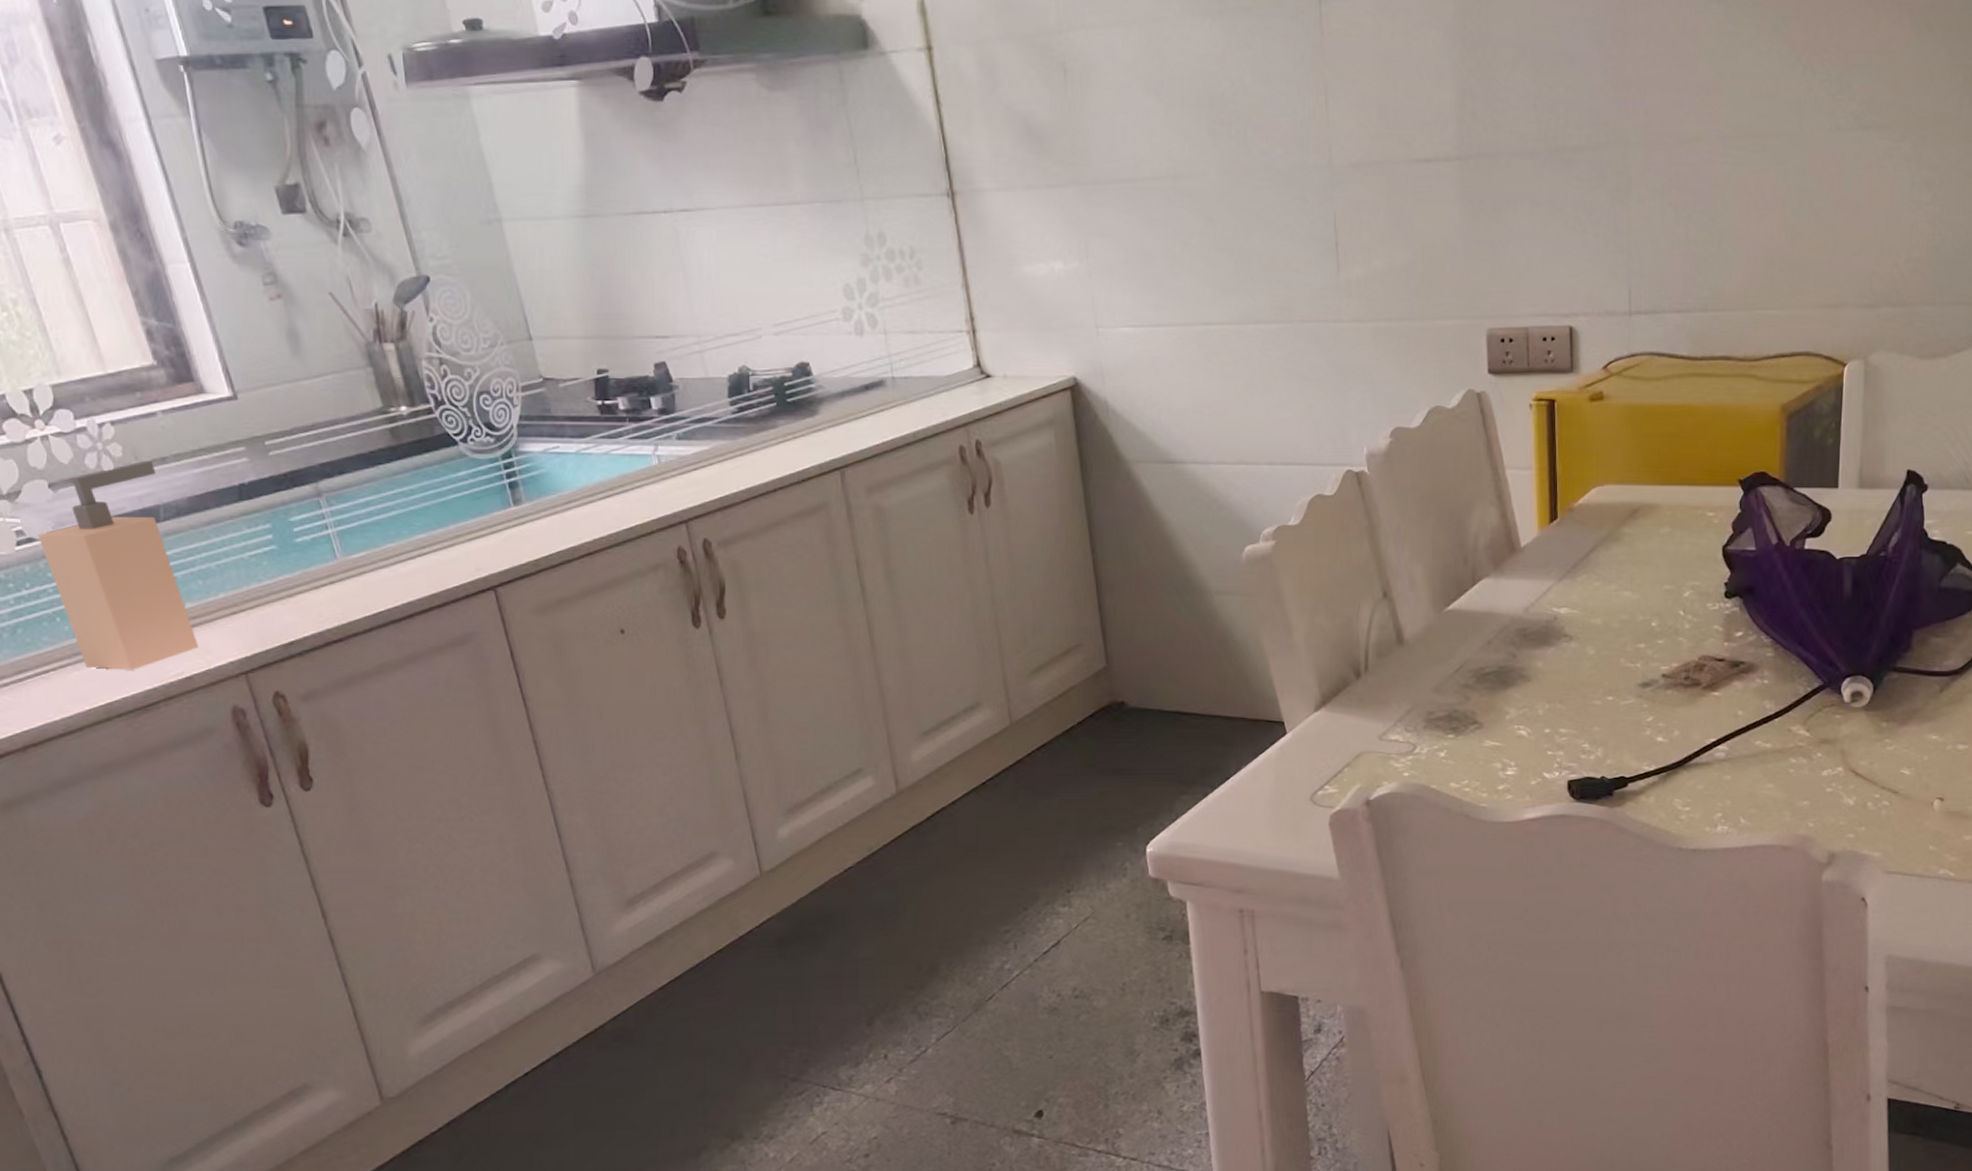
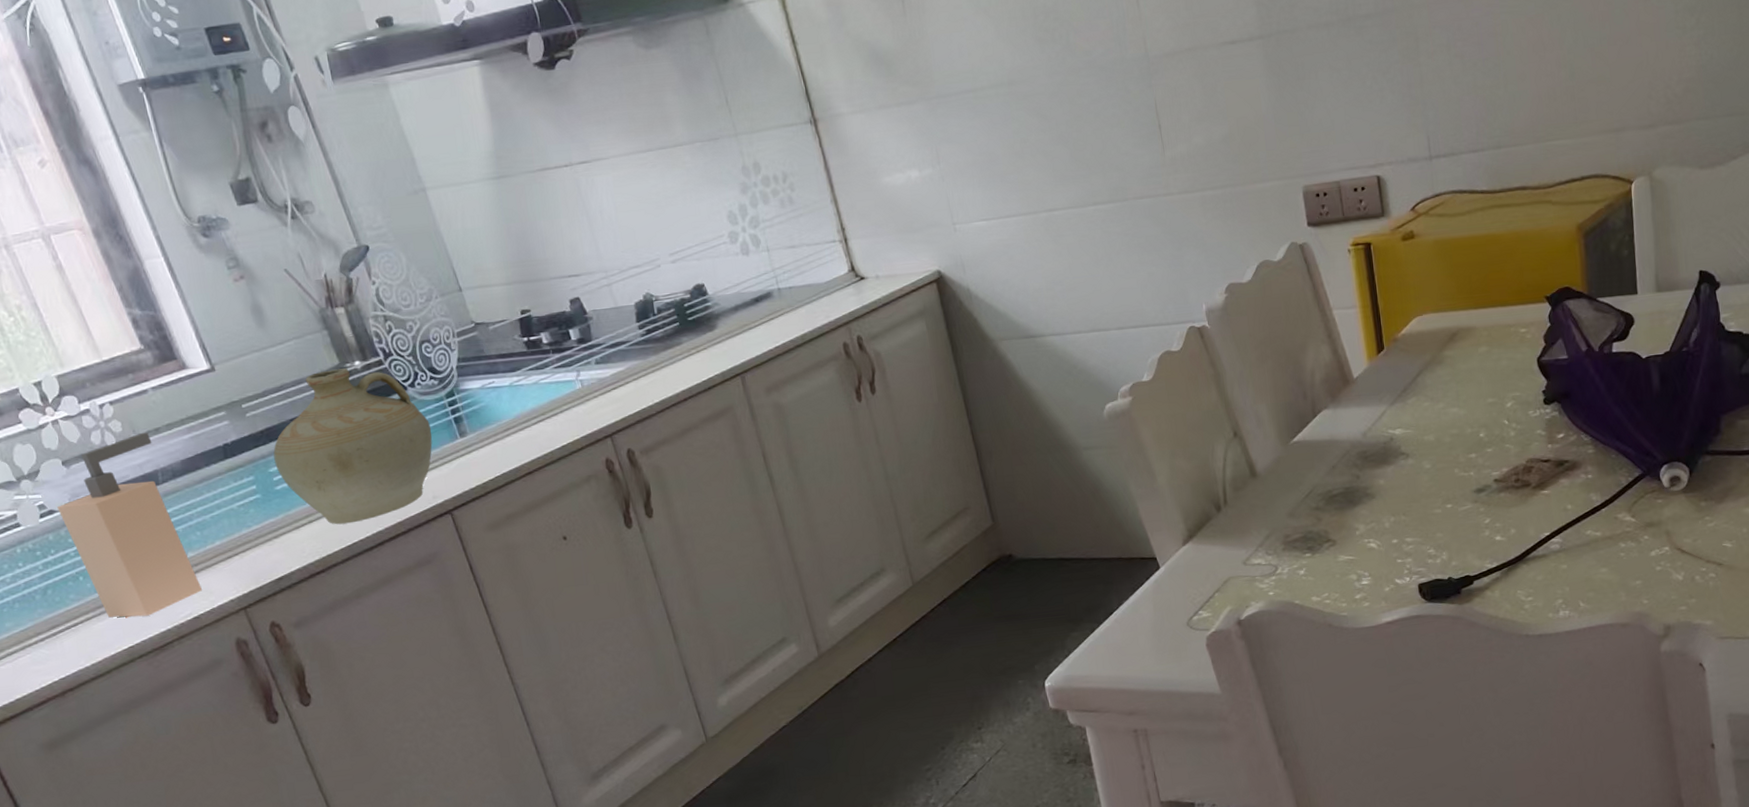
ceramic jug: none [296,413,482,589] -> present [273,368,433,525]

